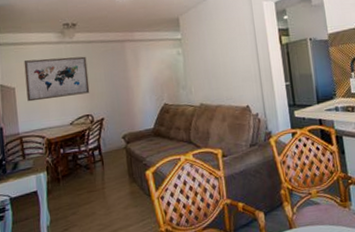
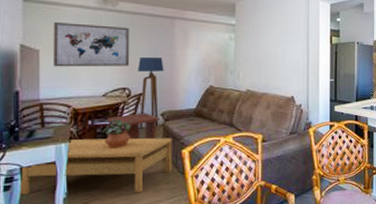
coffee table: none [11,160,139,224] -> present [21,138,172,195]
potted plant: none [72,145,99,175] -> present [101,119,131,148]
side table: none [76,137,122,165] -> present [107,112,160,140]
floor lamp: none [97,81,122,153] -> present [138,56,164,129]

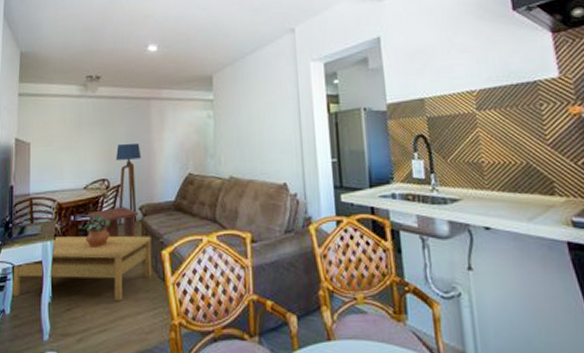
wall art: present [53,22,130,67] -> none [42,113,108,160]

